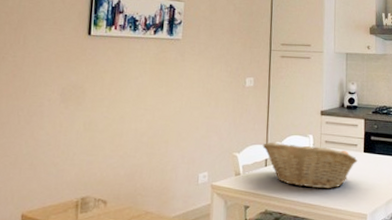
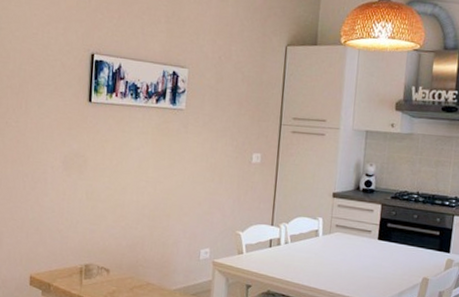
fruit basket: present [262,142,358,188] -> none [267,222,371,275]

